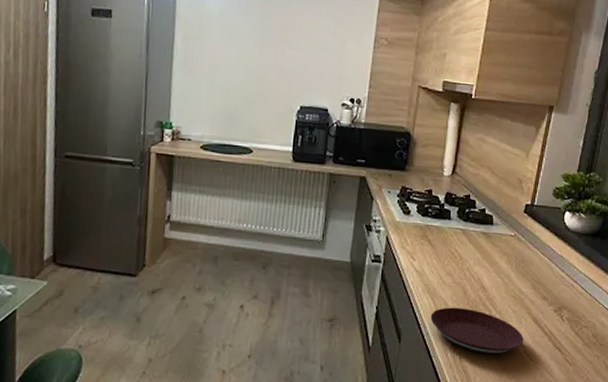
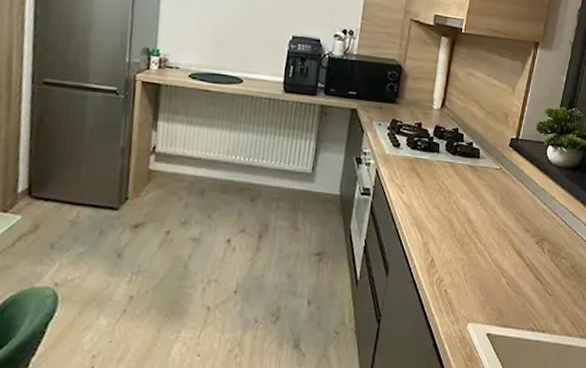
plate: present [430,307,524,354] -> none [417,240,507,286]

